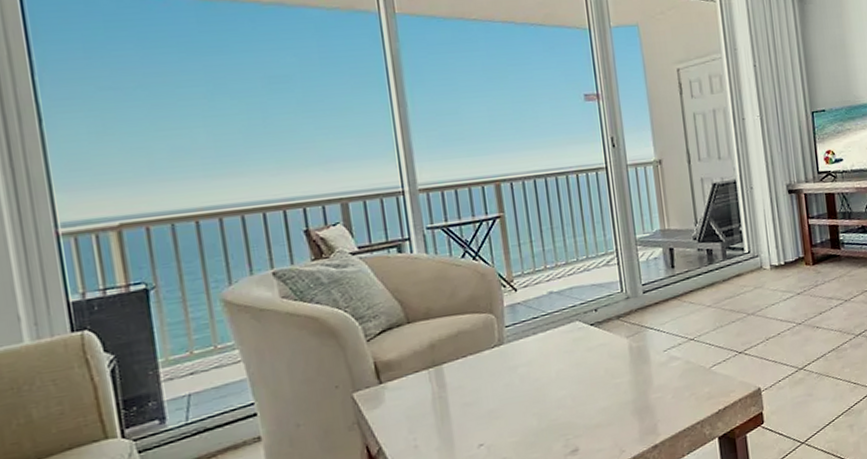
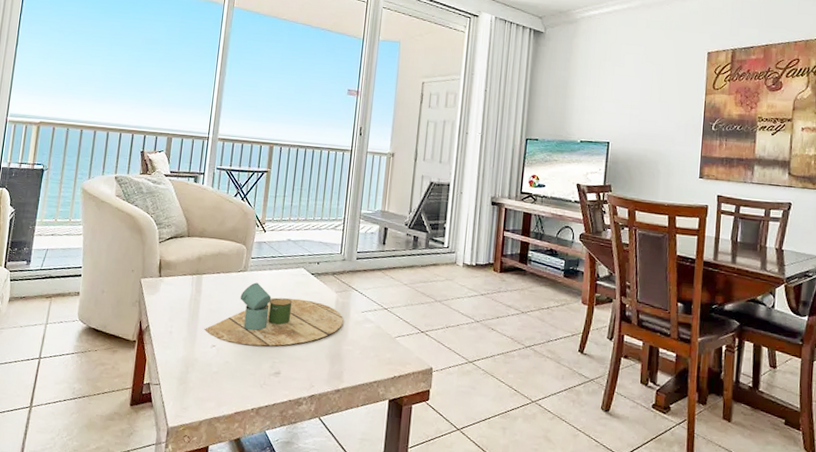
decorative tray: none [462,353,644,435] -> present [204,282,343,346]

